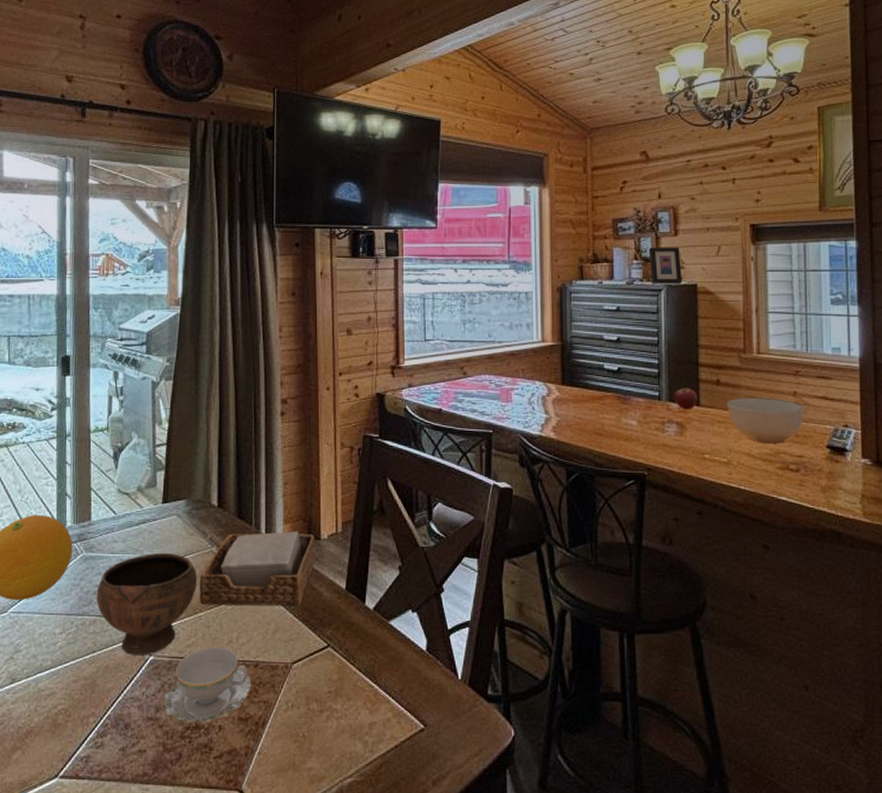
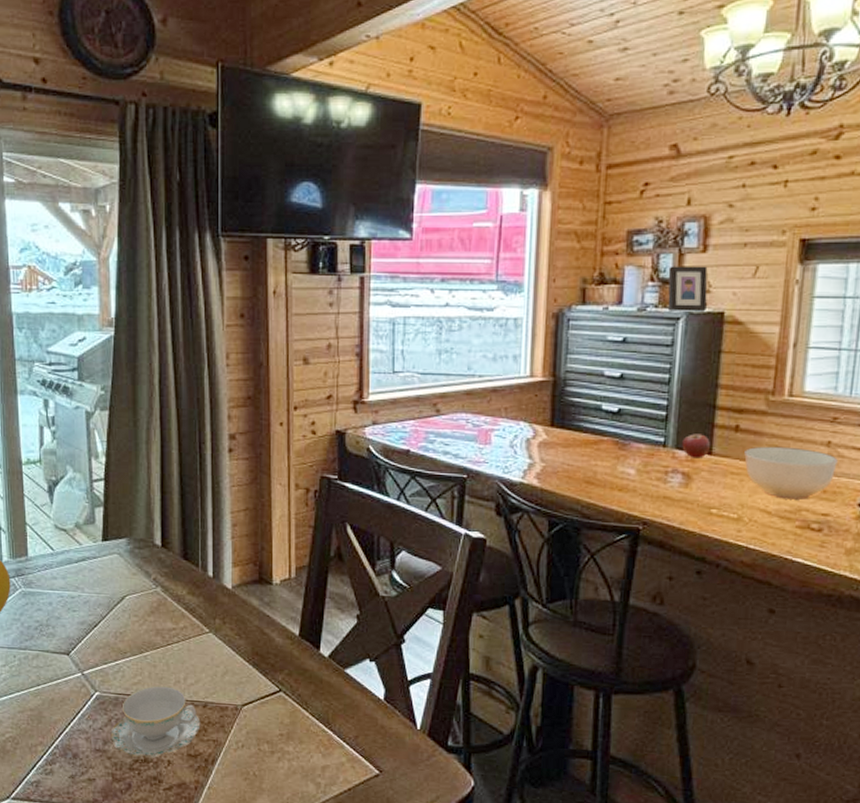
bowl: present [96,552,198,655] -> none [38,591,142,691]
napkin holder: present [199,531,317,606] -> none [144,574,268,650]

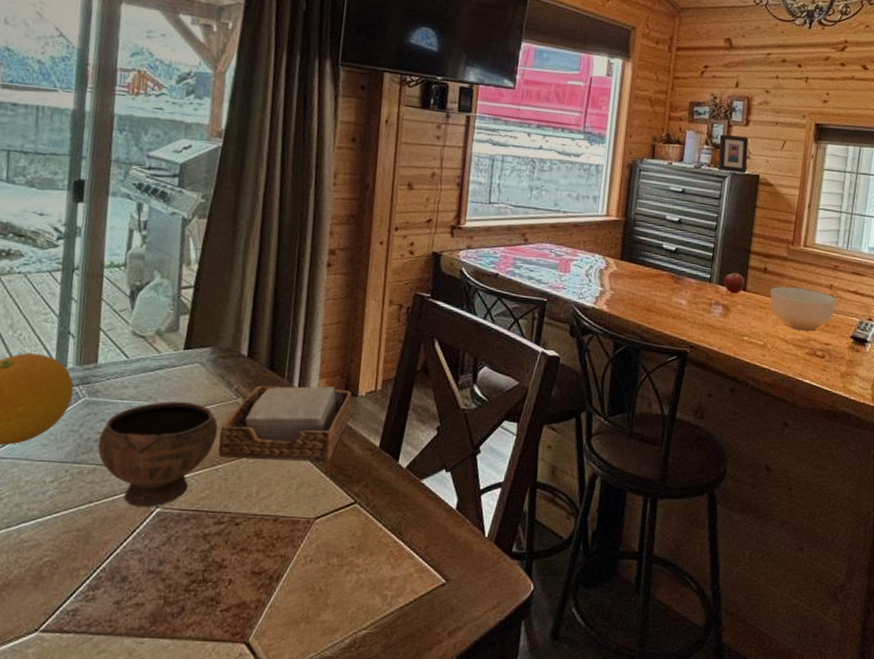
bowl: none [38,591,142,691] -> present [97,401,218,507]
teacup: present [110,686,201,758] -> none [167,500,270,577]
napkin holder: none [144,574,268,650] -> present [218,385,352,462]

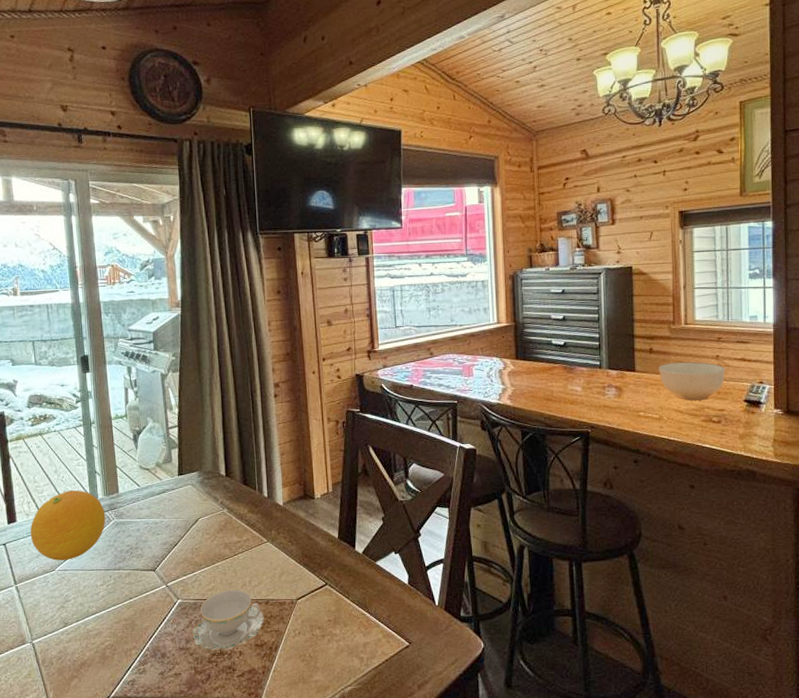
bowl: present [97,401,218,507] -> none [129,515,213,600]
teacup: none [167,500,270,577] -> present [191,589,265,651]
napkin holder: present [218,385,352,462] -> none [214,493,312,557]
picture frame: present [717,134,749,173] -> none [589,234,619,269]
fruit: present [723,273,746,294] -> none [613,357,634,375]

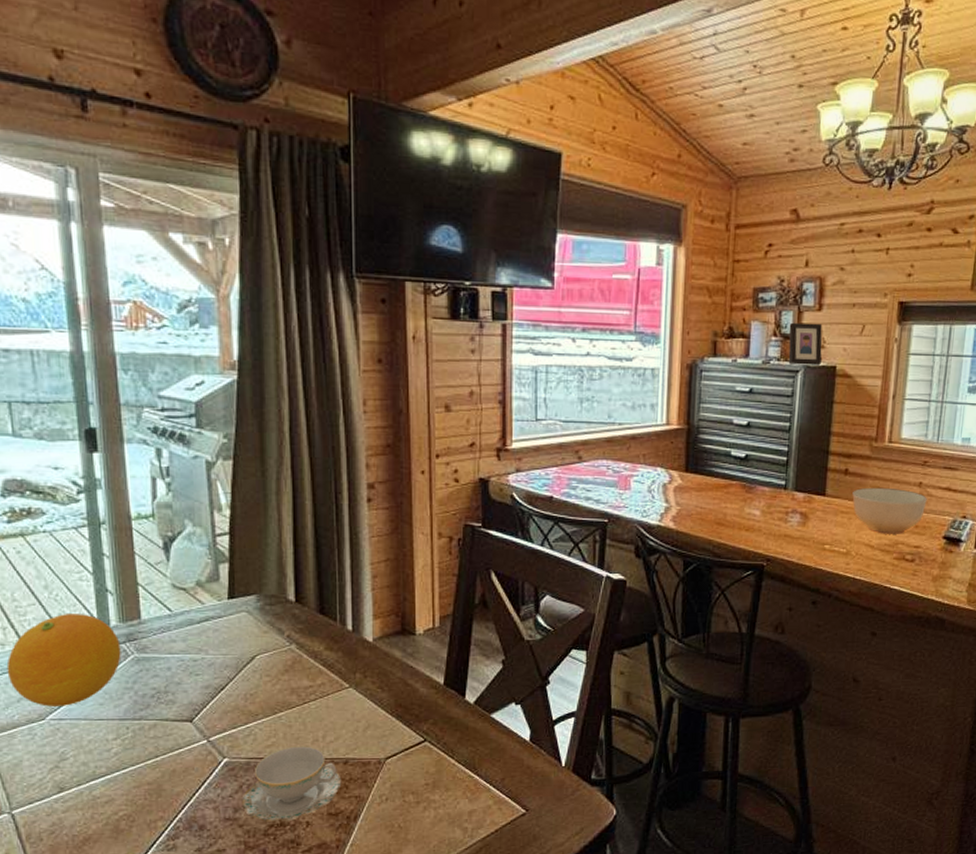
picture frame: none [589,234,619,269] -> present [788,322,823,366]

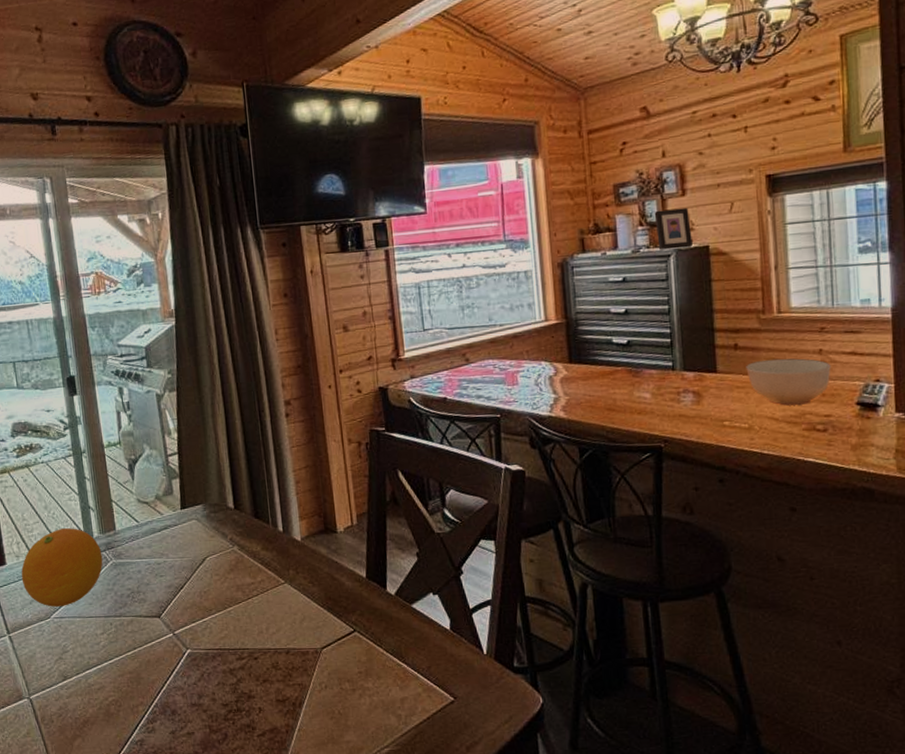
teacup: present [241,746,342,822] -> none [204,637,286,707]

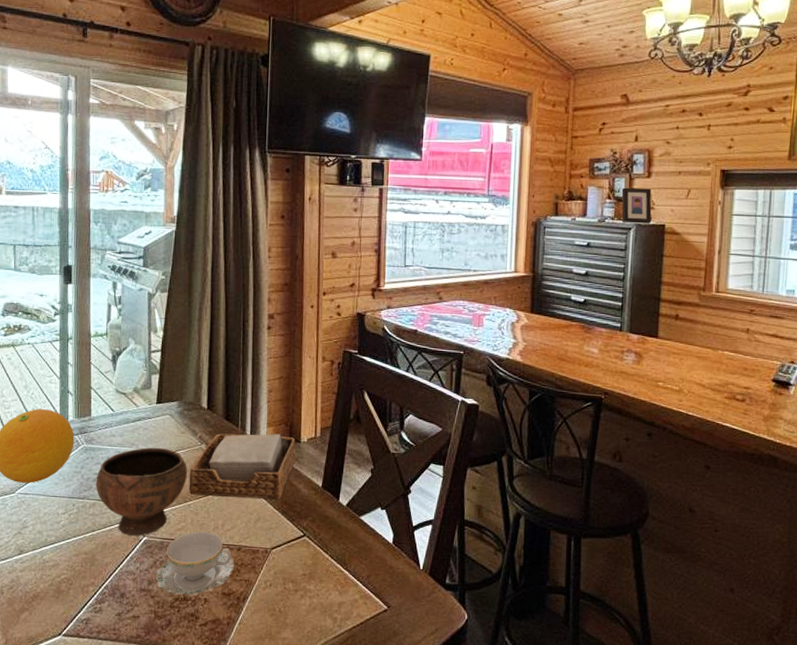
bowl: none [130,554,224,650] -> present [95,447,188,536]
teacup: none [204,637,286,707] -> present [155,531,235,597]
napkin holder: none [224,526,335,600] -> present [189,433,297,499]
bowl: present [746,358,831,406] -> none [683,331,755,376]

